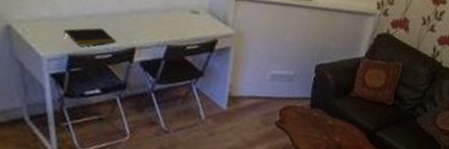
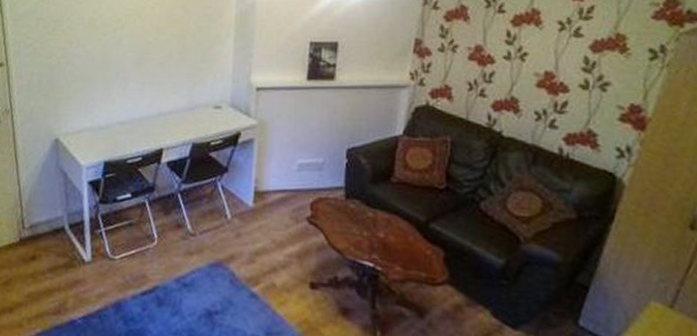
notepad: present [63,27,117,46] -> none [101,132,146,152]

